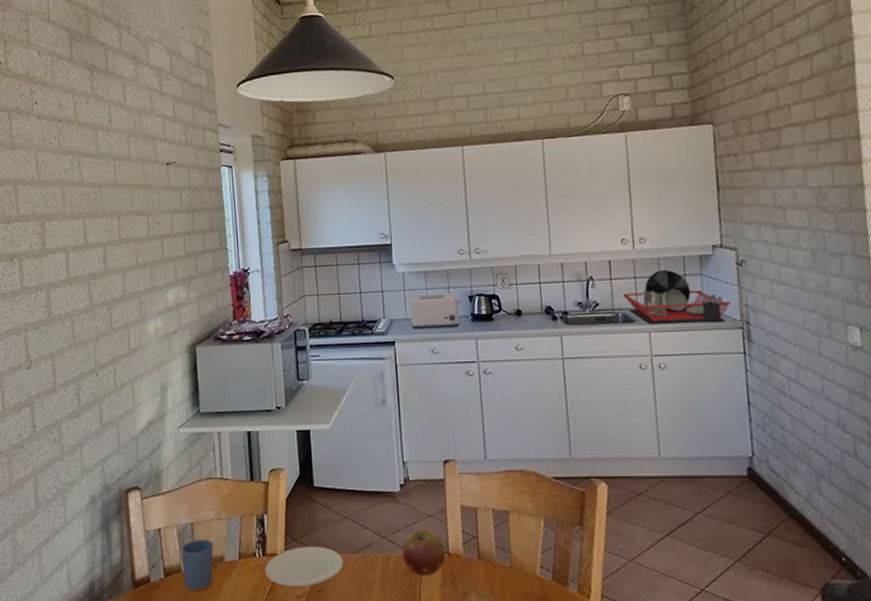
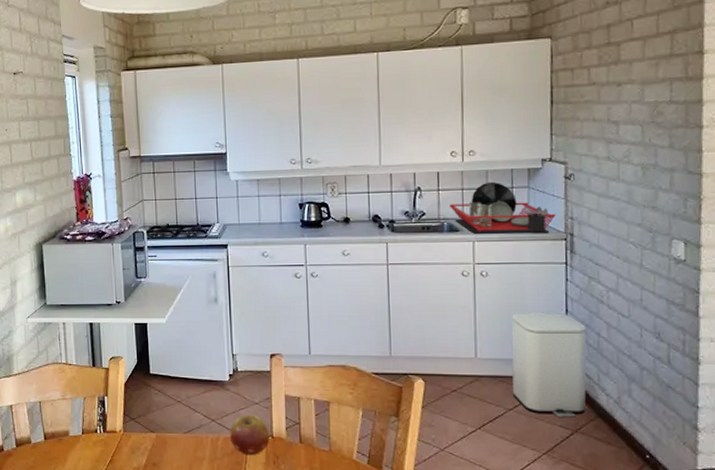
mug: present [181,539,214,591] -> none [30,416,60,460]
plate: present [264,546,344,587] -> none [105,425,176,461]
toaster: present [409,293,461,330] -> none [242,200,292,234]
pedal bin: none [694,405,776,519] -> present [511,312,587,417]

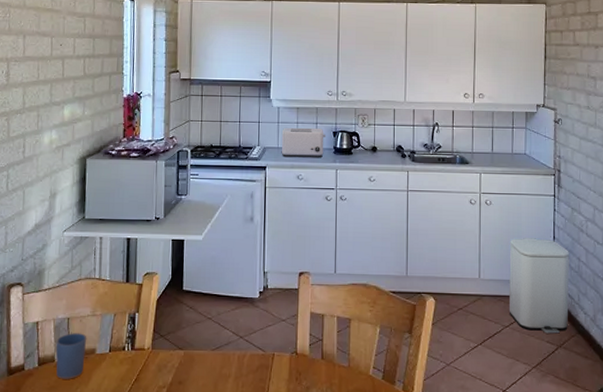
mug: none [30,416,60,460] -> present [55,333,87,379]
fruit: present [229,414,270,455] -> none [255,331,294,371]
toaster: none [242,200,292,234] -> present [281,127,327,158]
dish rack: present [450,181,555,235] -> none [462,121,546,169]

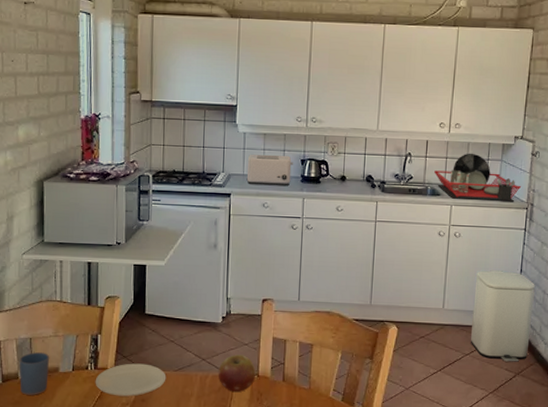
plate: none [131,343,204,379] -> present [95,363,167,397]
fruit: none [255,331,294,371] -> present [218,354,256,392]
dish rack: none [462,121,546,169] -> present [434,153,521,203]

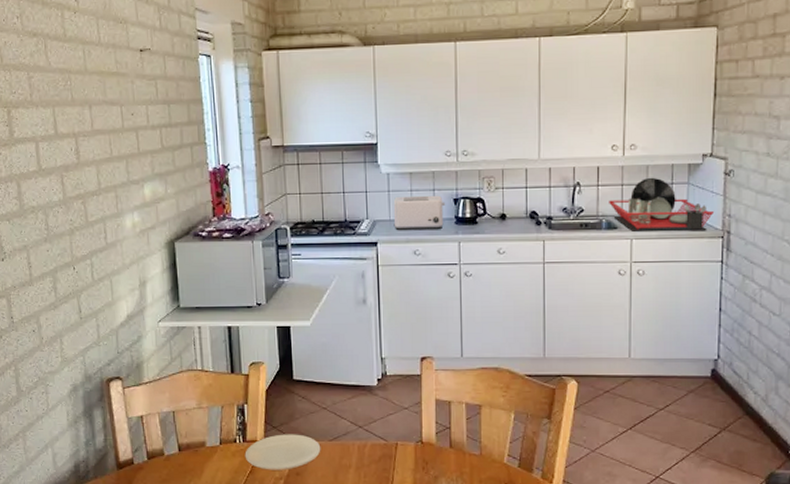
mug: present [19,352,50,395] -> none [163,426,196,472]
fruit: present [218,354,256,392] -> none [377,420,419,461]
pedal bin: present [470,270,535,362] -> none [664,311,738,416]

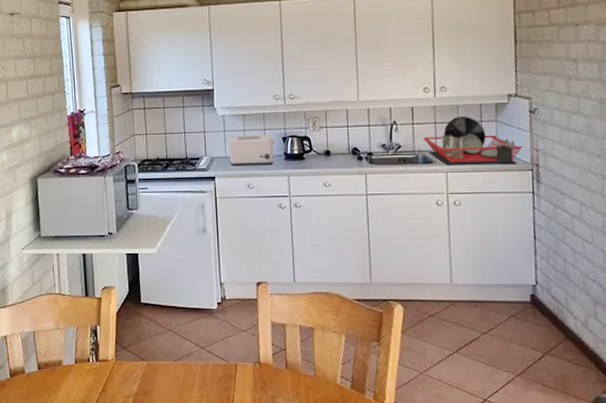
plate: present [244,434,321,470] -> none [97,354,167,389]

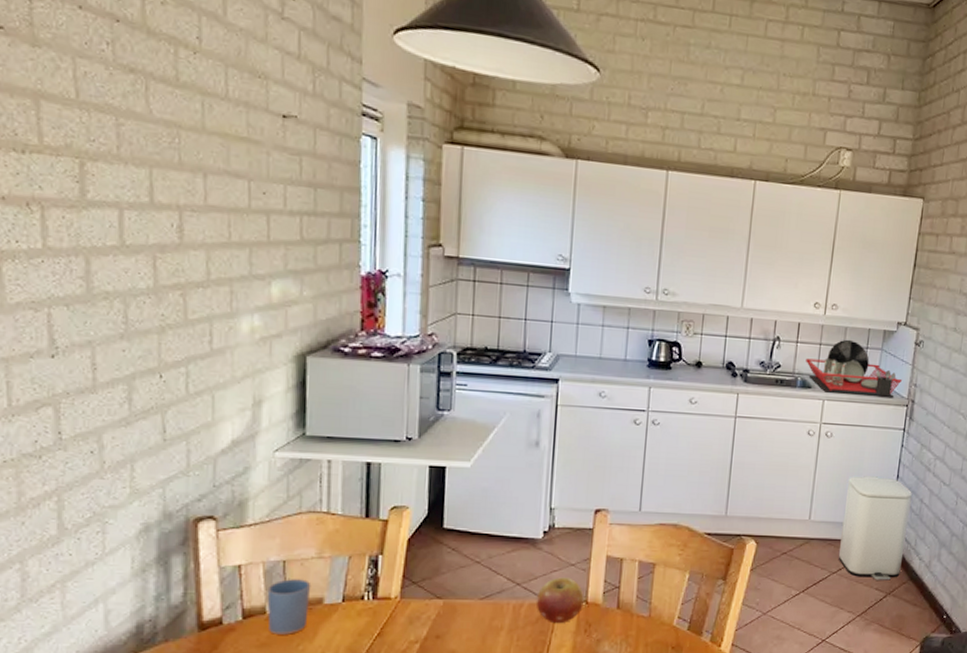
mug: none [24,346,53,389] -> present [267,579,311,635]
fruit: none [218,341,257,381] -> present [535,577,584,623]
toaster: present [228,134,276,167] -> none [579,330,640,372]
pedal bin: none [484,239,556,340] -> present [838,476,912,580]

